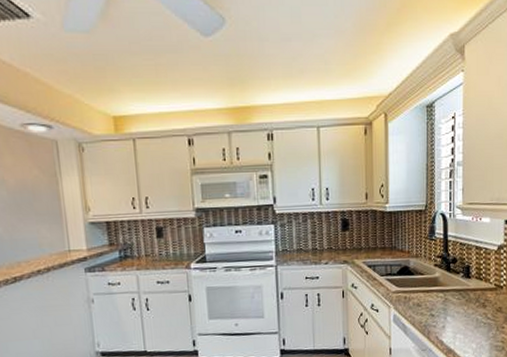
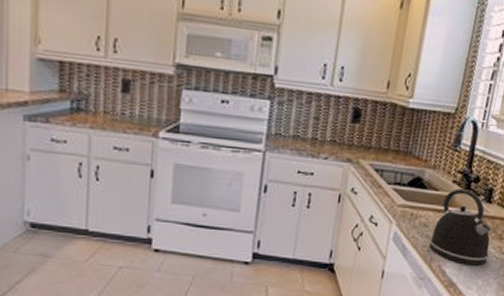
kettle: none [424,270,478,333] -> present [429,188,493,266]

